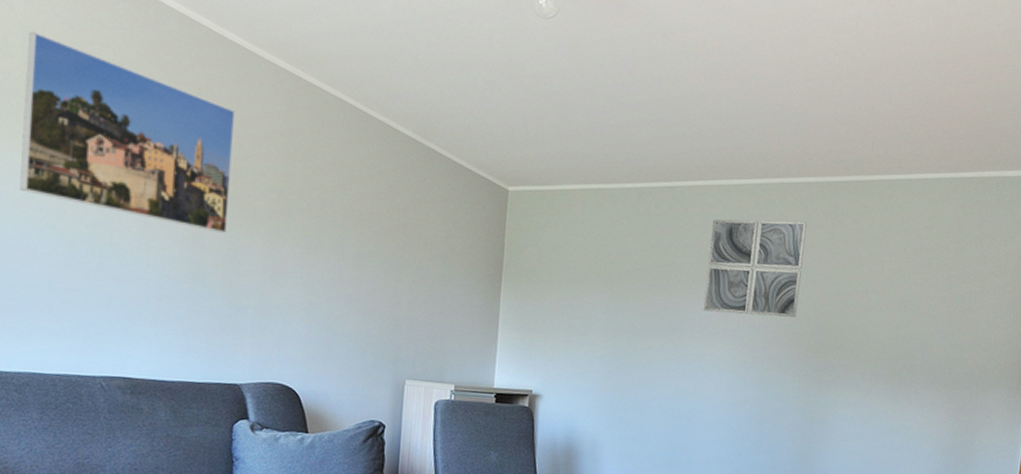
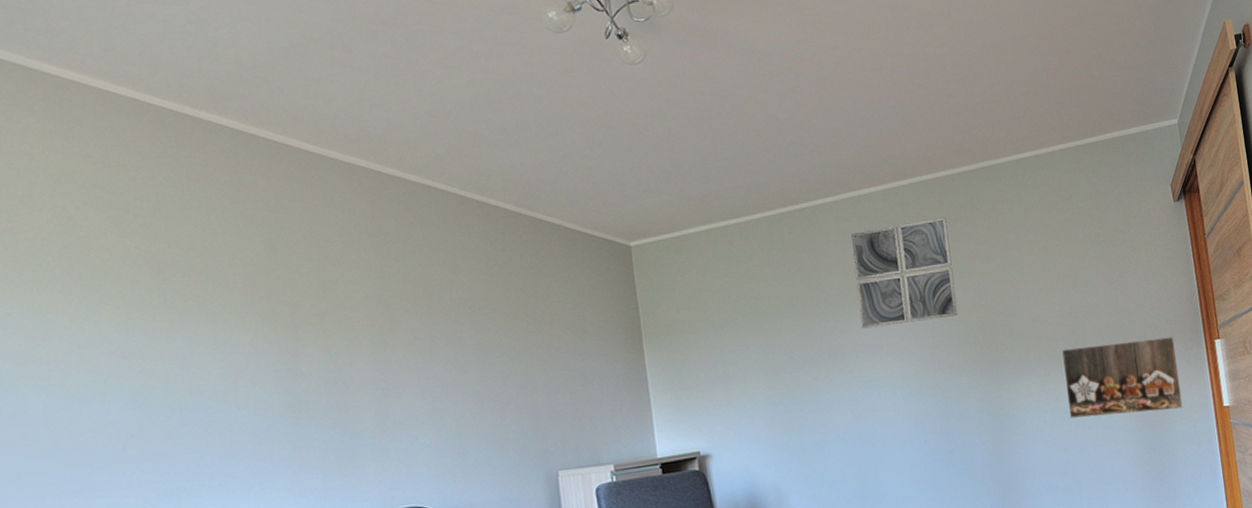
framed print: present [20,31,236,234] -> none [56,178,325,357]
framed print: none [879,370,1000,451] -> present [1061,336,1183,419]

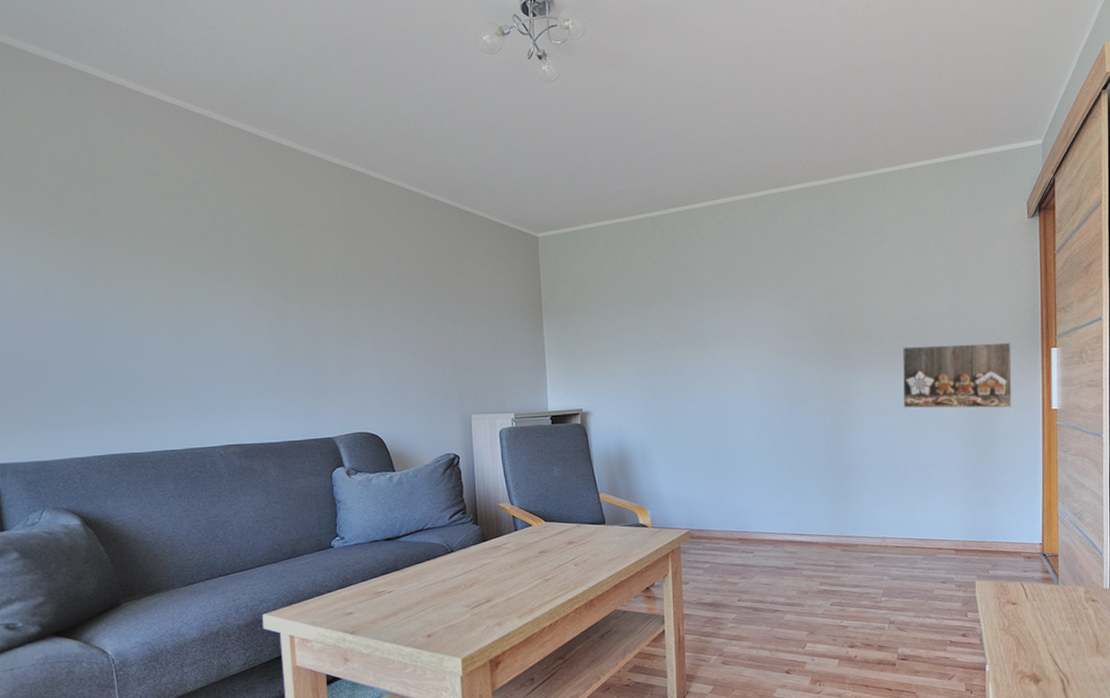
wall art: present [851,217,958,329] -> none [723,223,811,317]

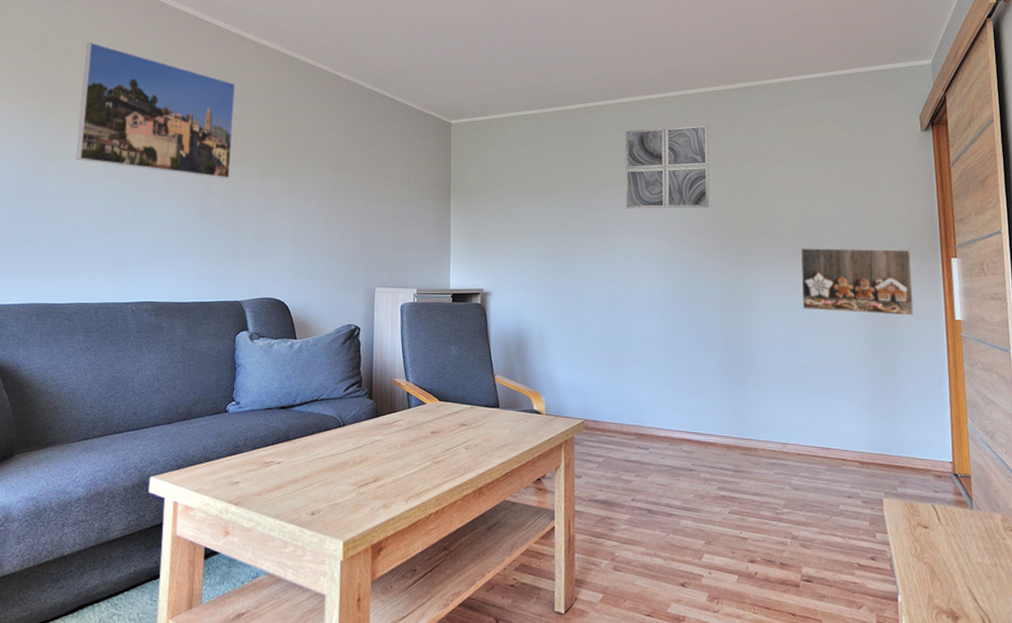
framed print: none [124,166,305,311] -> present [76,42,236,179]
wall art: none [723,223,811,317] -> present [625,125,710,209]

